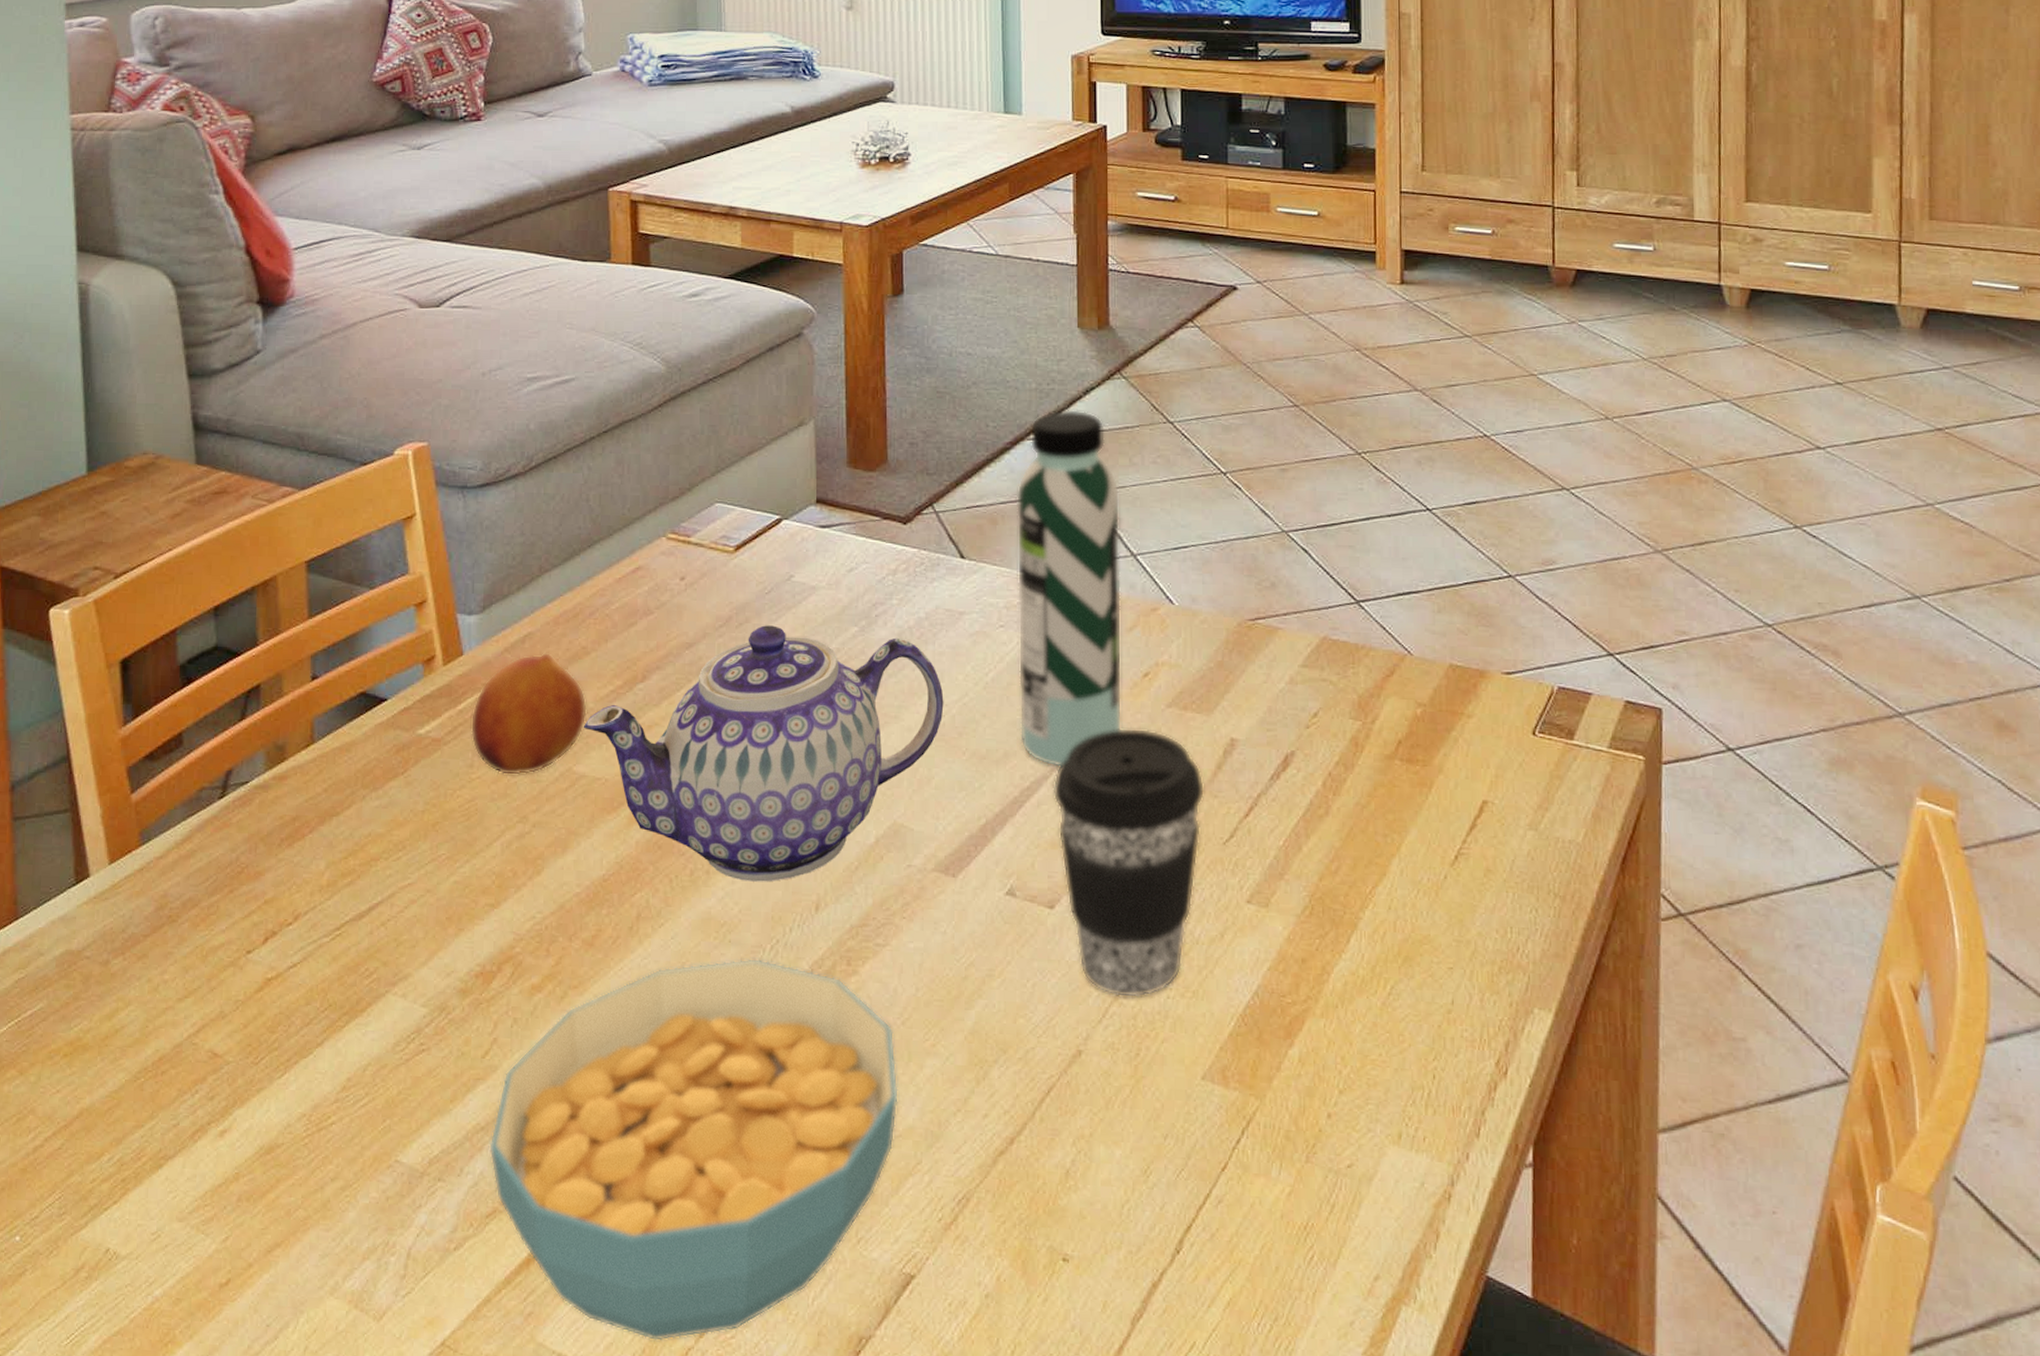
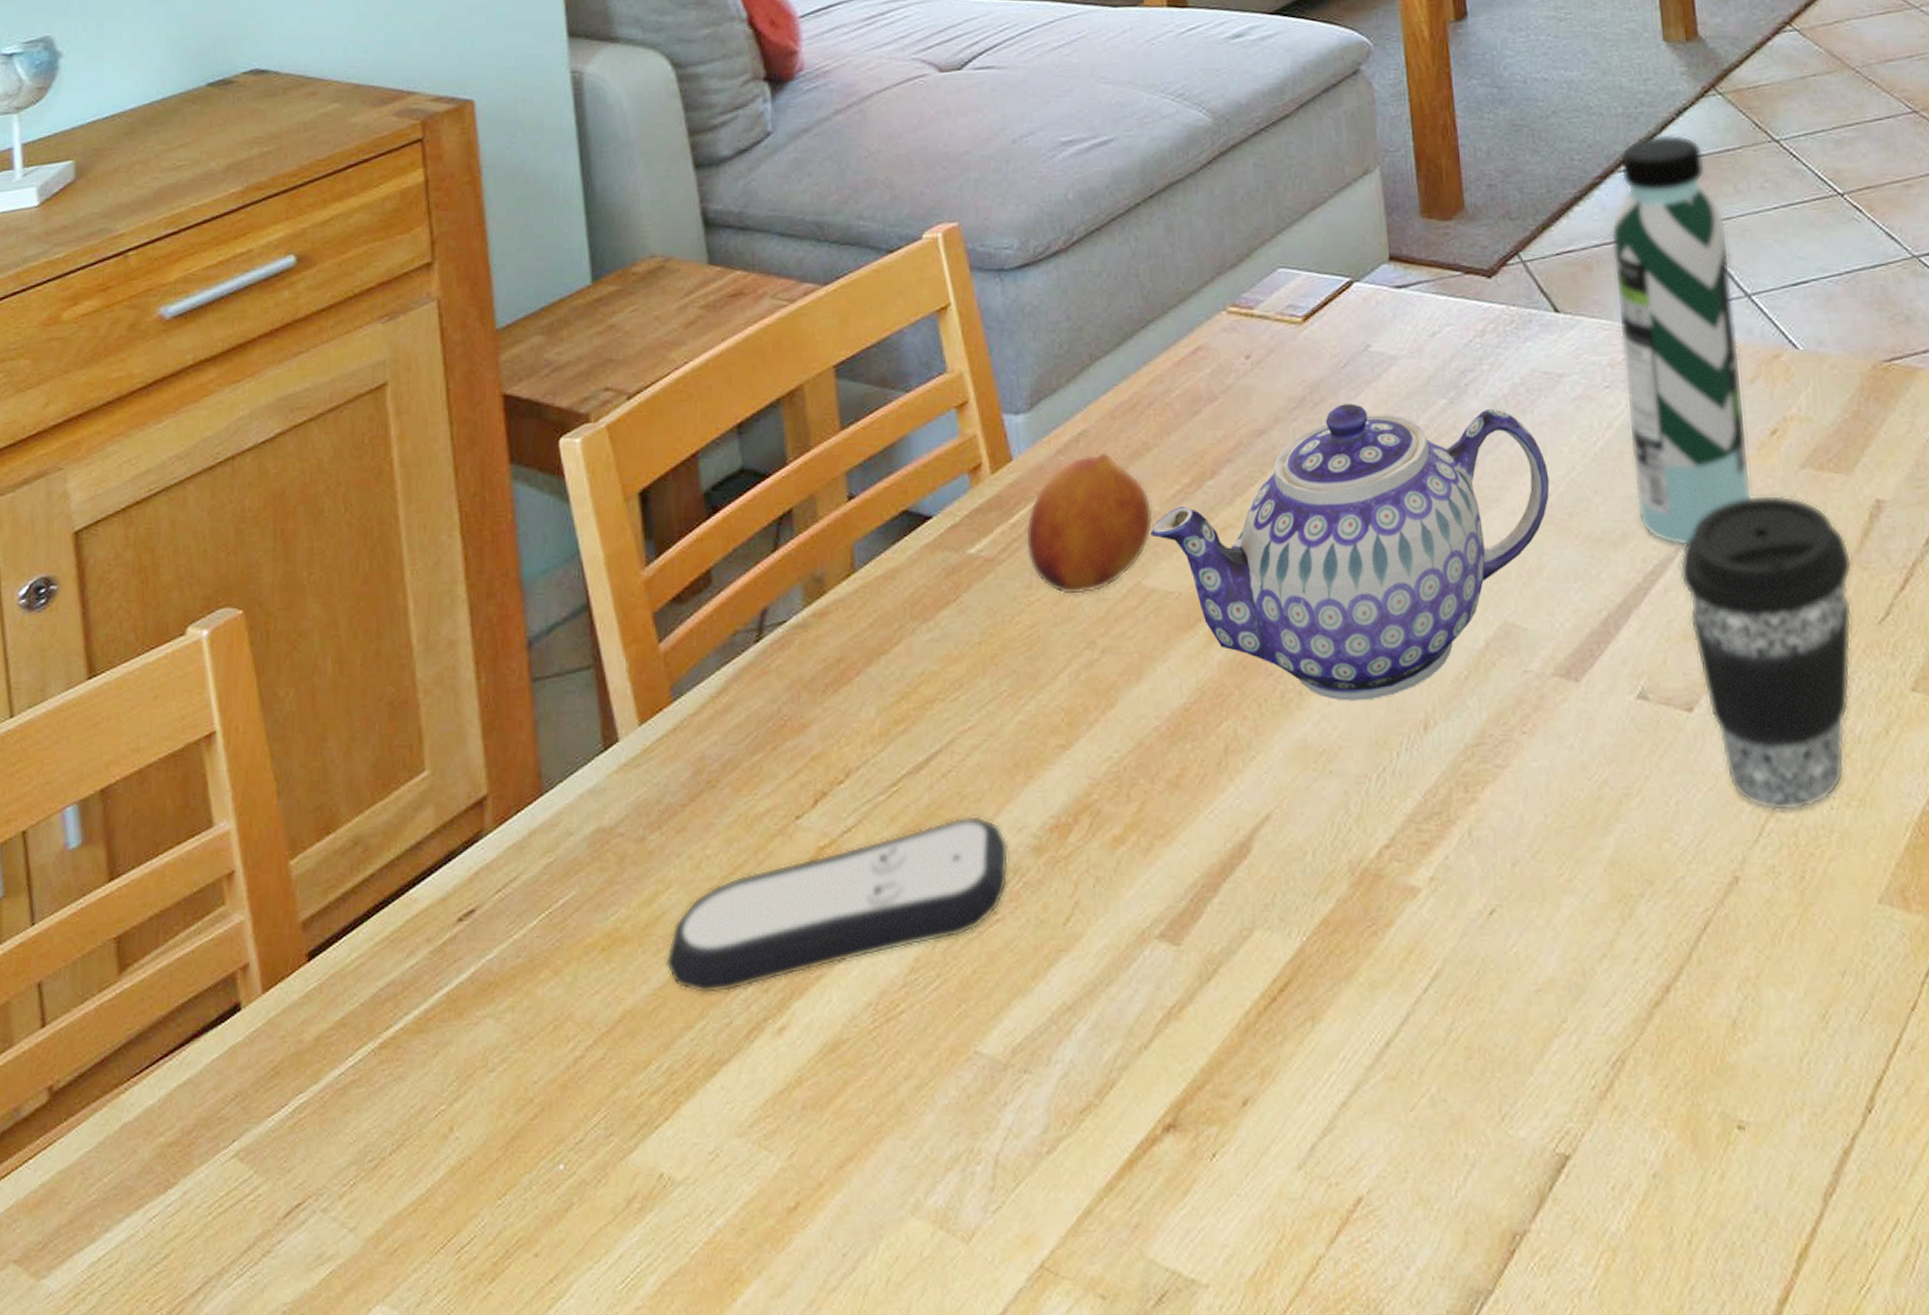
remote control: none [122,959,437,1099] -> present [666,815,1009,994]
cereal bowl: present [489,957,900,1342] -> none [1078,789,1536,1251]

